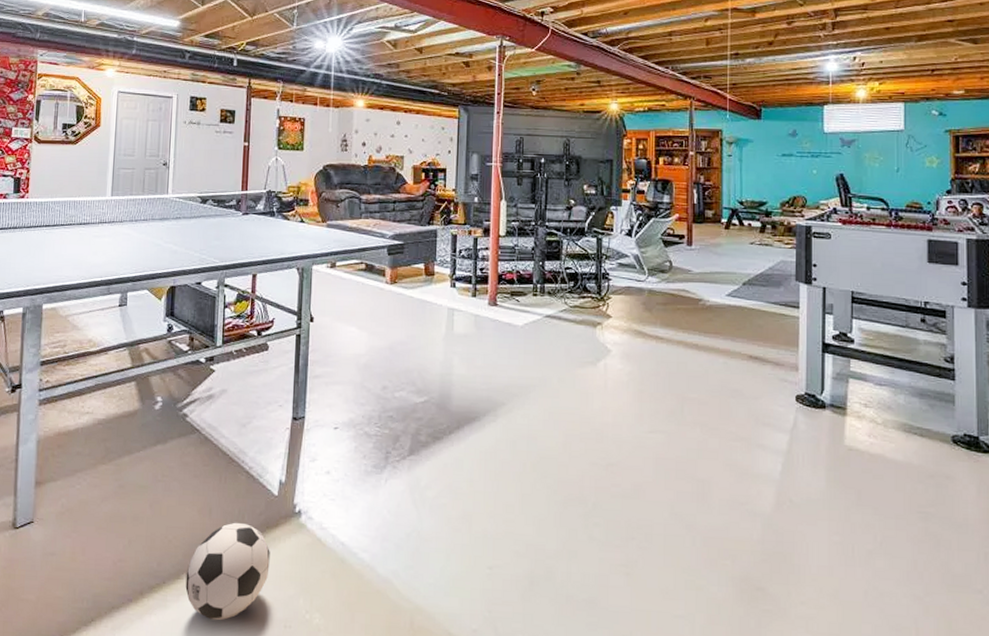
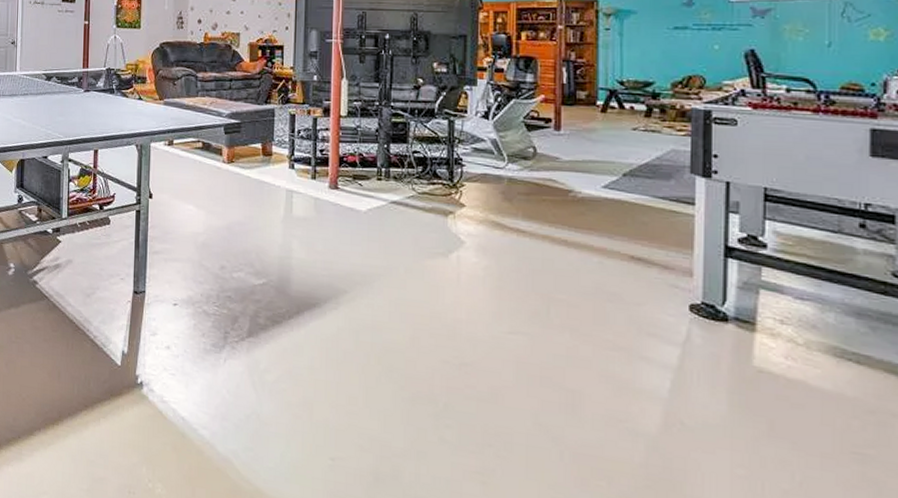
soccer ball: present [185,522,270,621] -> none [38,387,114,479]

